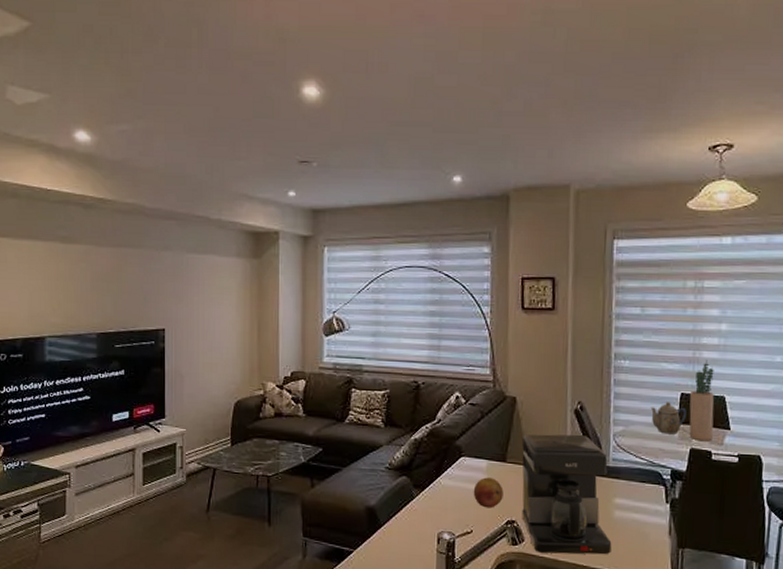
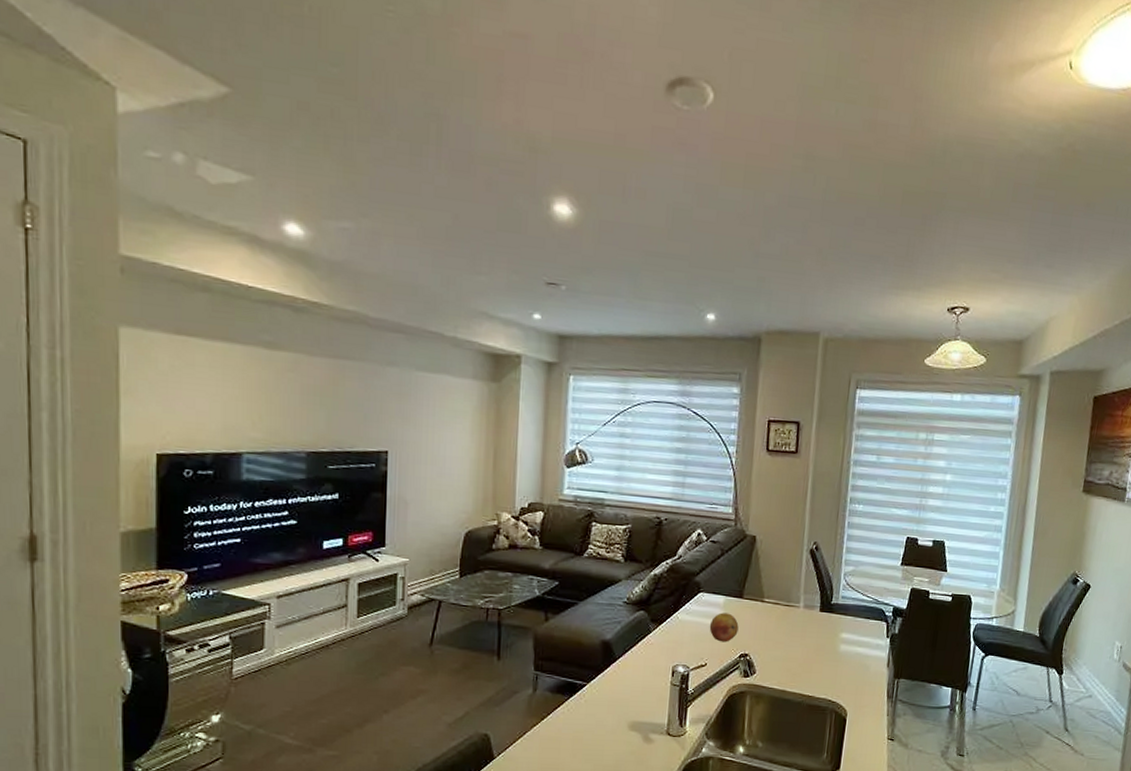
coffee maker: present [522,434,612,555] -> none [754,572,837,685]
teapot: present [650,402,686,435] -> none [879,545,910,575]
vase: present [689,360,714,442] -> none [911,507,937,582]

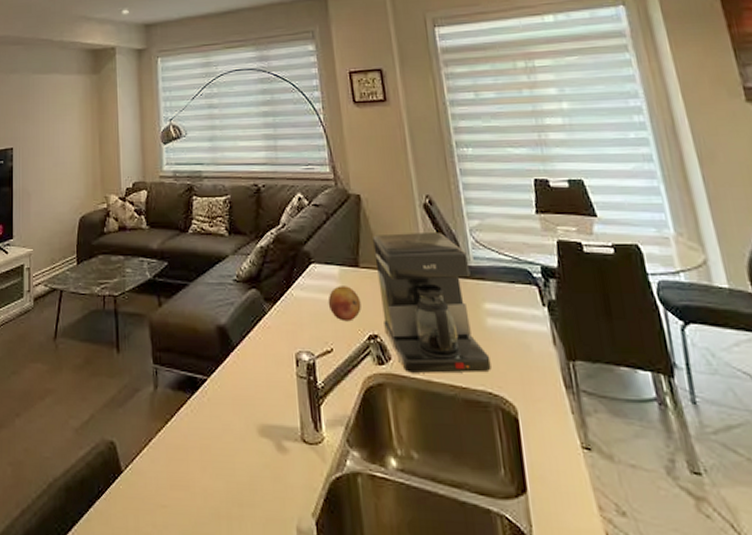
coffee maker: none [754,572,837,685] -> present [373,231,491,373]

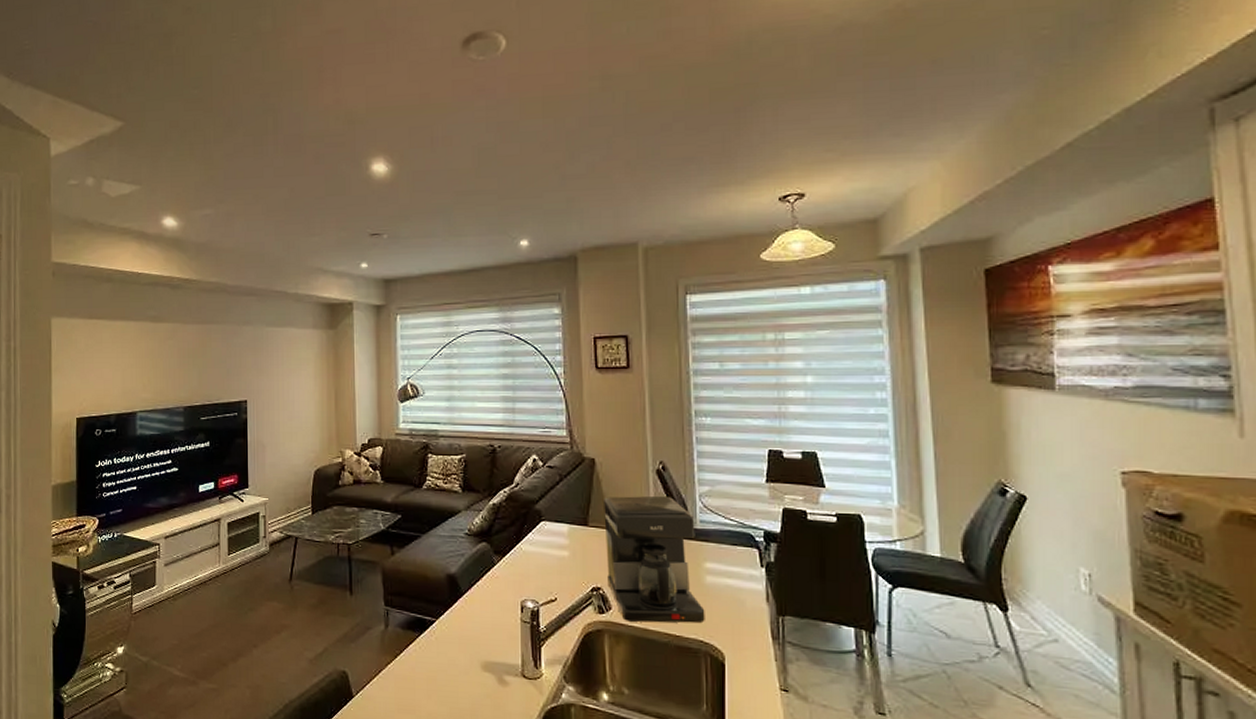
fruit: present [328,286,361,322] -> none [555,542,587,575]

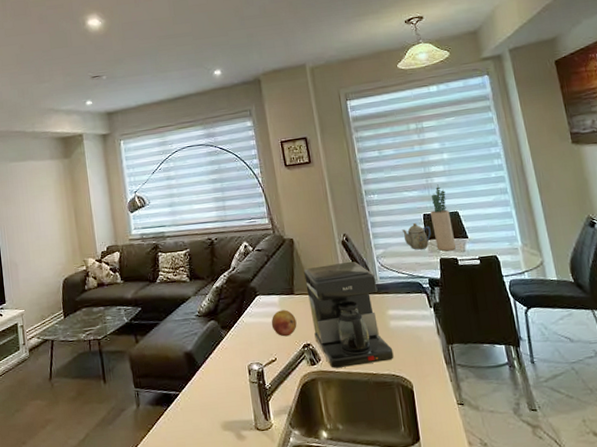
fruit: none [555,542,587,575] -> present [271,309,297,337]
teapot: none [736,460,776,494] -> present [401,223,431,250]
vase: none [779,414,806,501] -> present [430,184,456,251]

